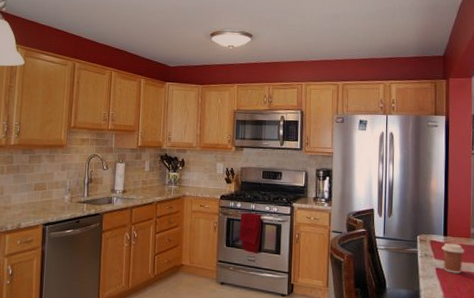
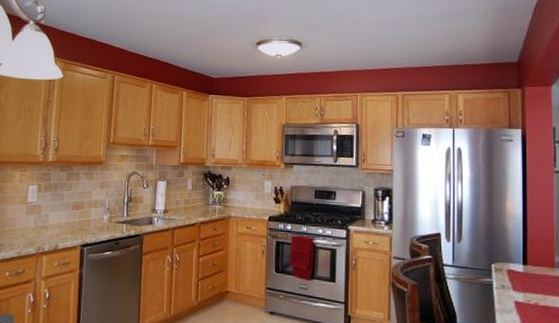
coffee cup: present [442,242,464,274] -> none [521,272,548,308]

